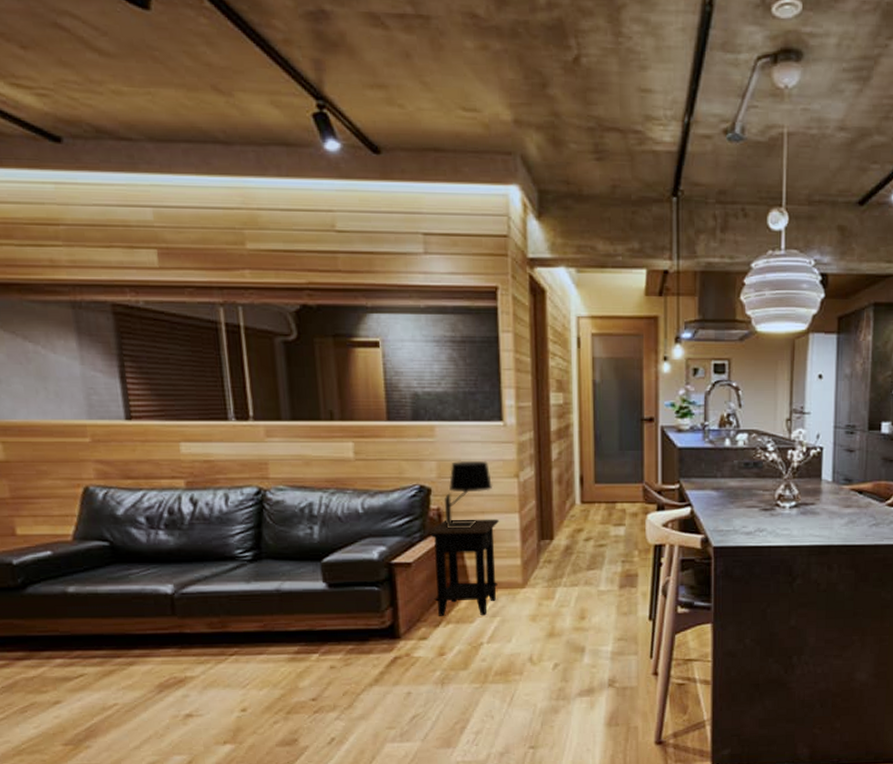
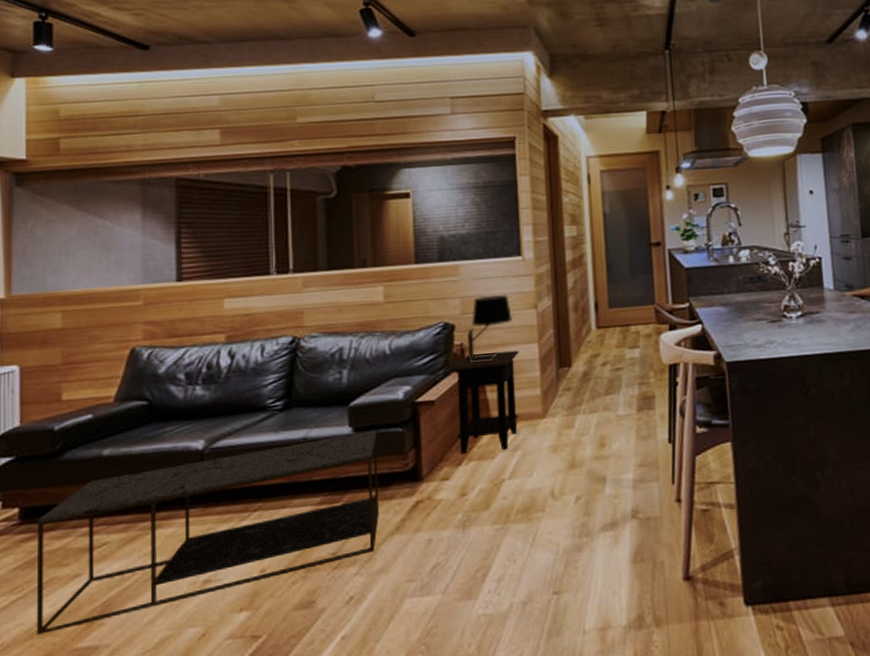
coffee table: none [9,587,358,752] -> present [36,429,380,635]

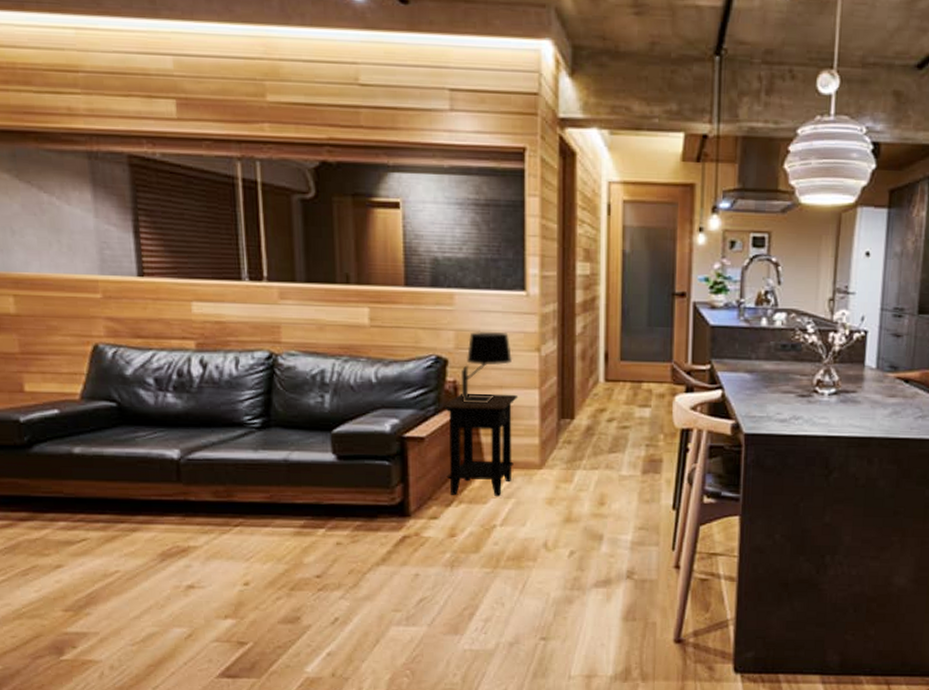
coffee table: present [36,429,380,635] -> none [13,460,365,616]

